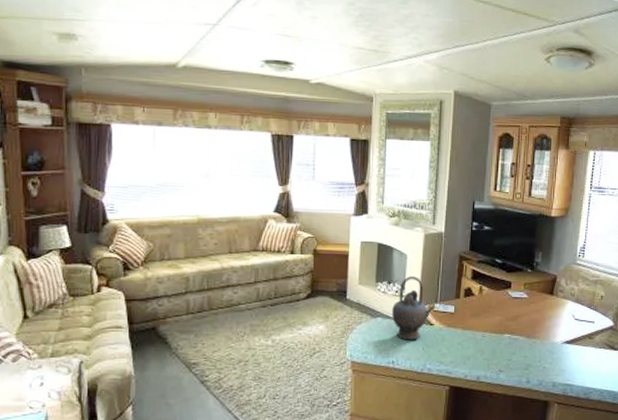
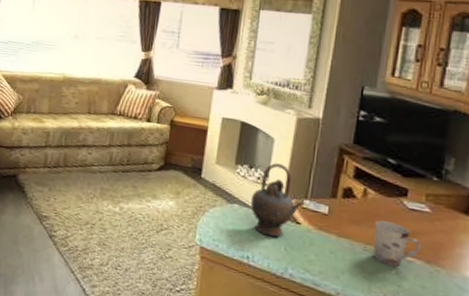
cup: none [489,310,523,345] -> present [373,220,422,267]

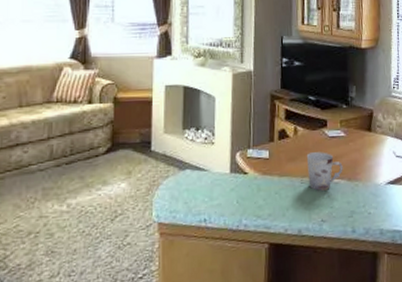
teapot: present [250,163,305,237] -> none [202,120,249,194]

